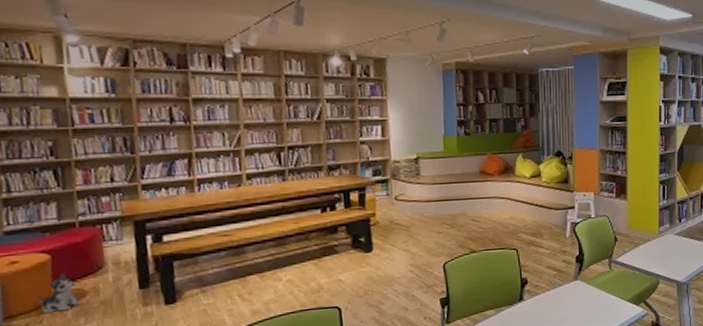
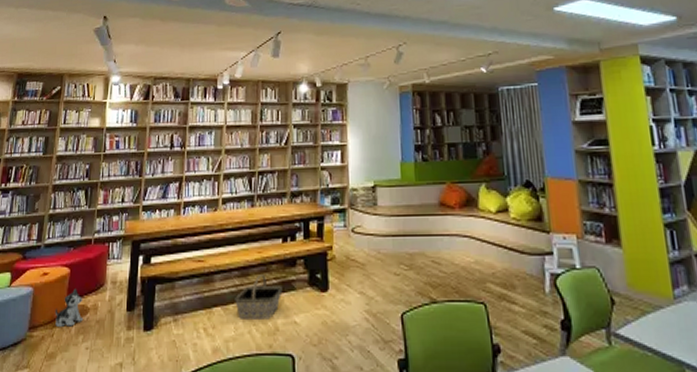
basket: none [272,242,325,283] -> present [235,275,283,320]

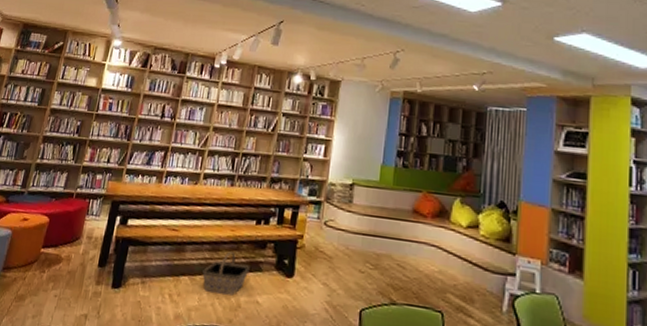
plush toy: present [54,287,84,327] -> none [28,237,57,273]

